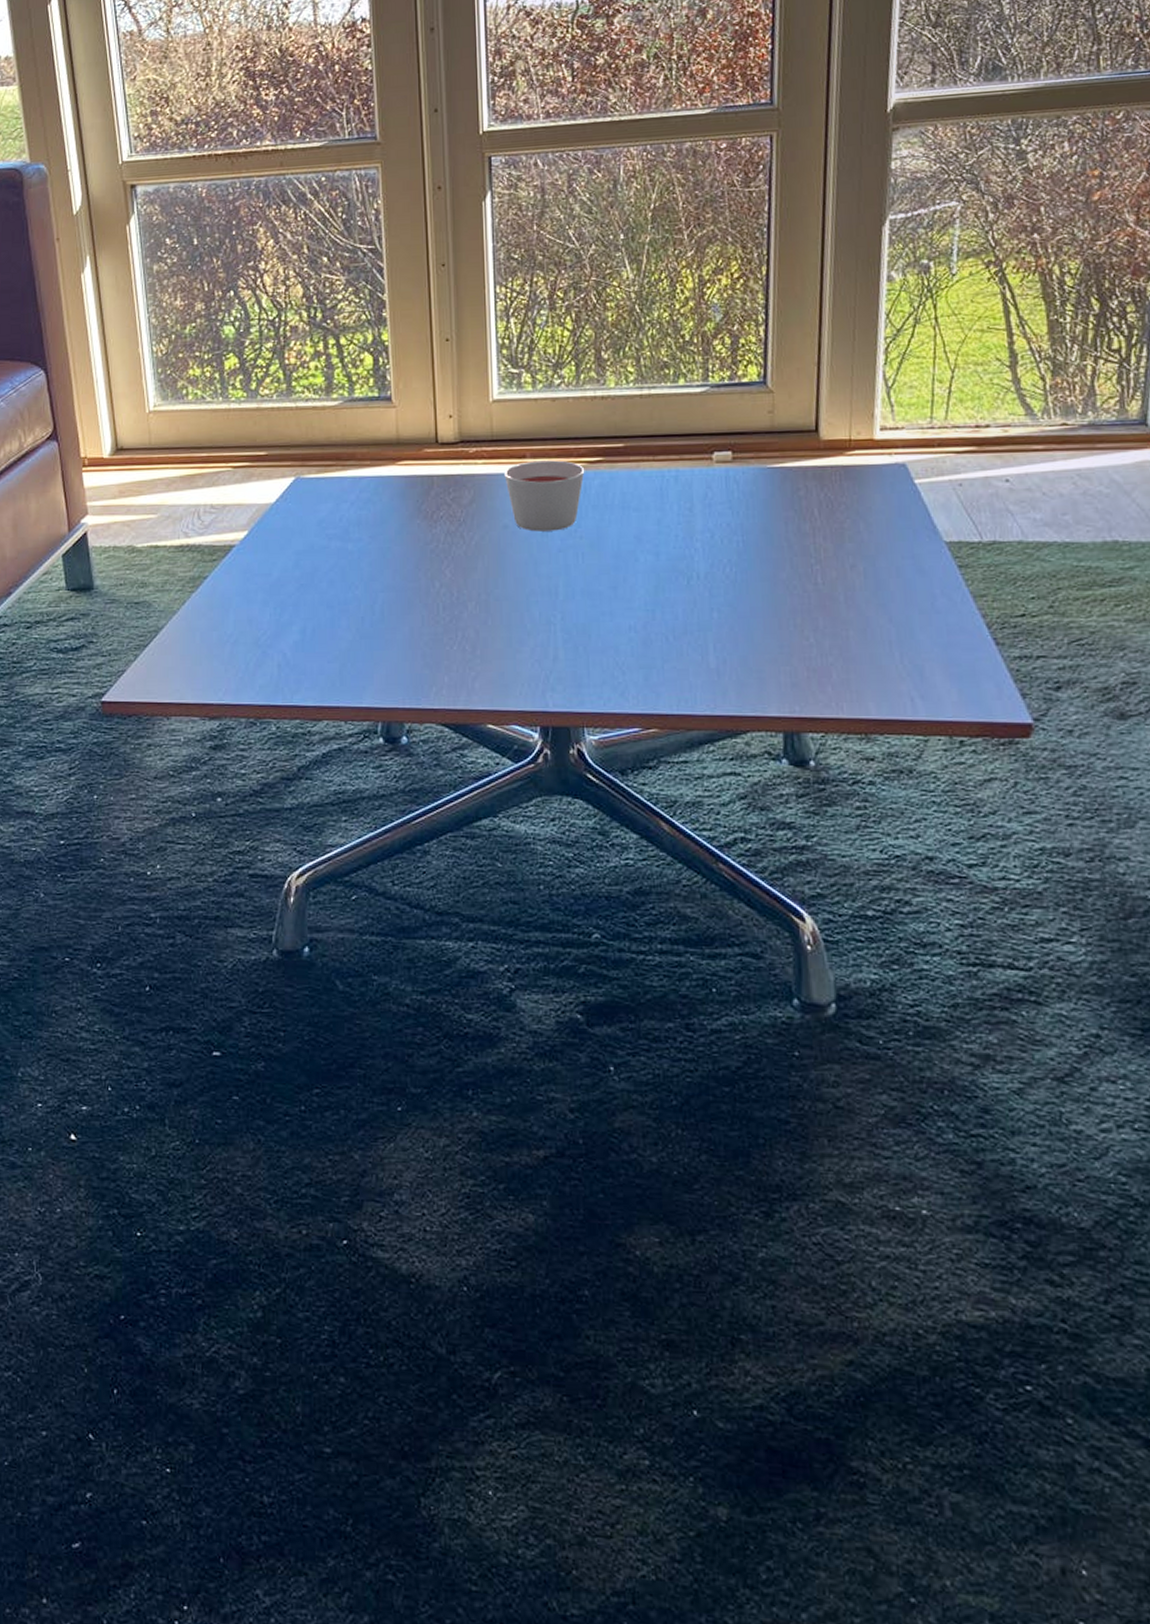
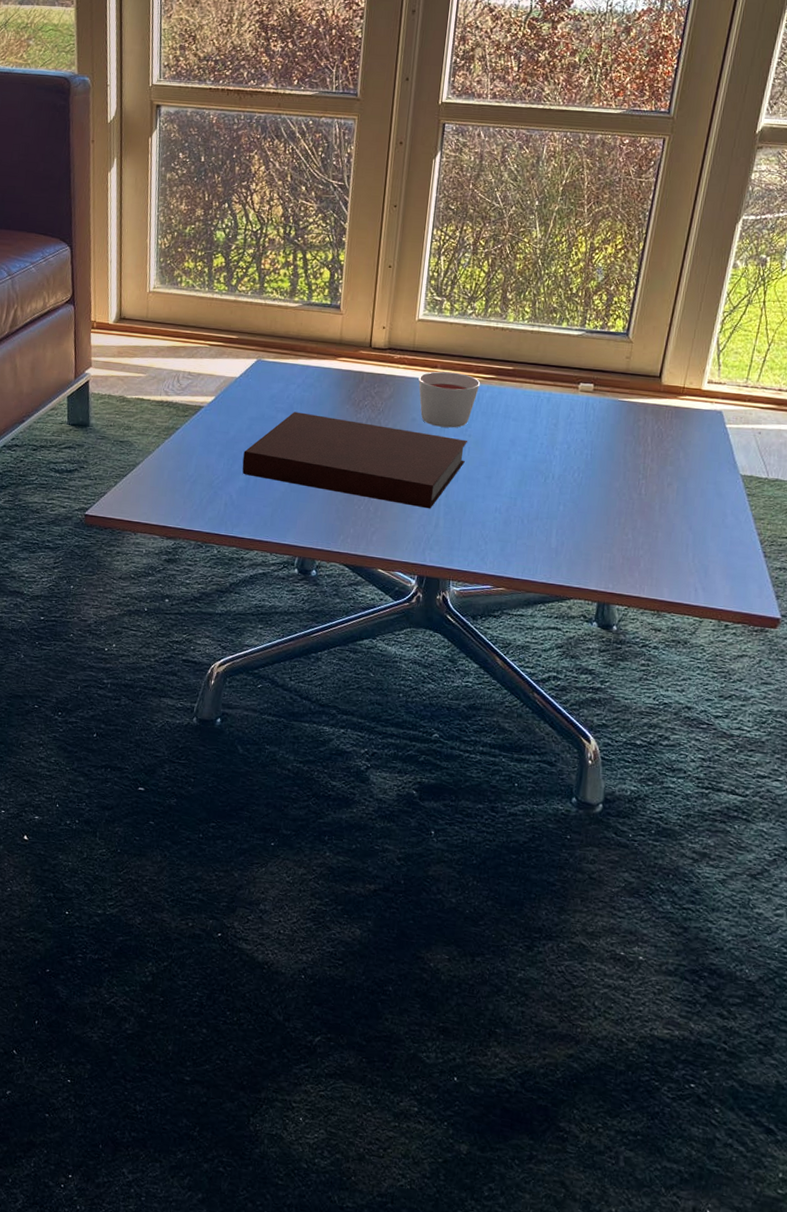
notebook: none [293,536,580,639] -> present [242,411,467,509]

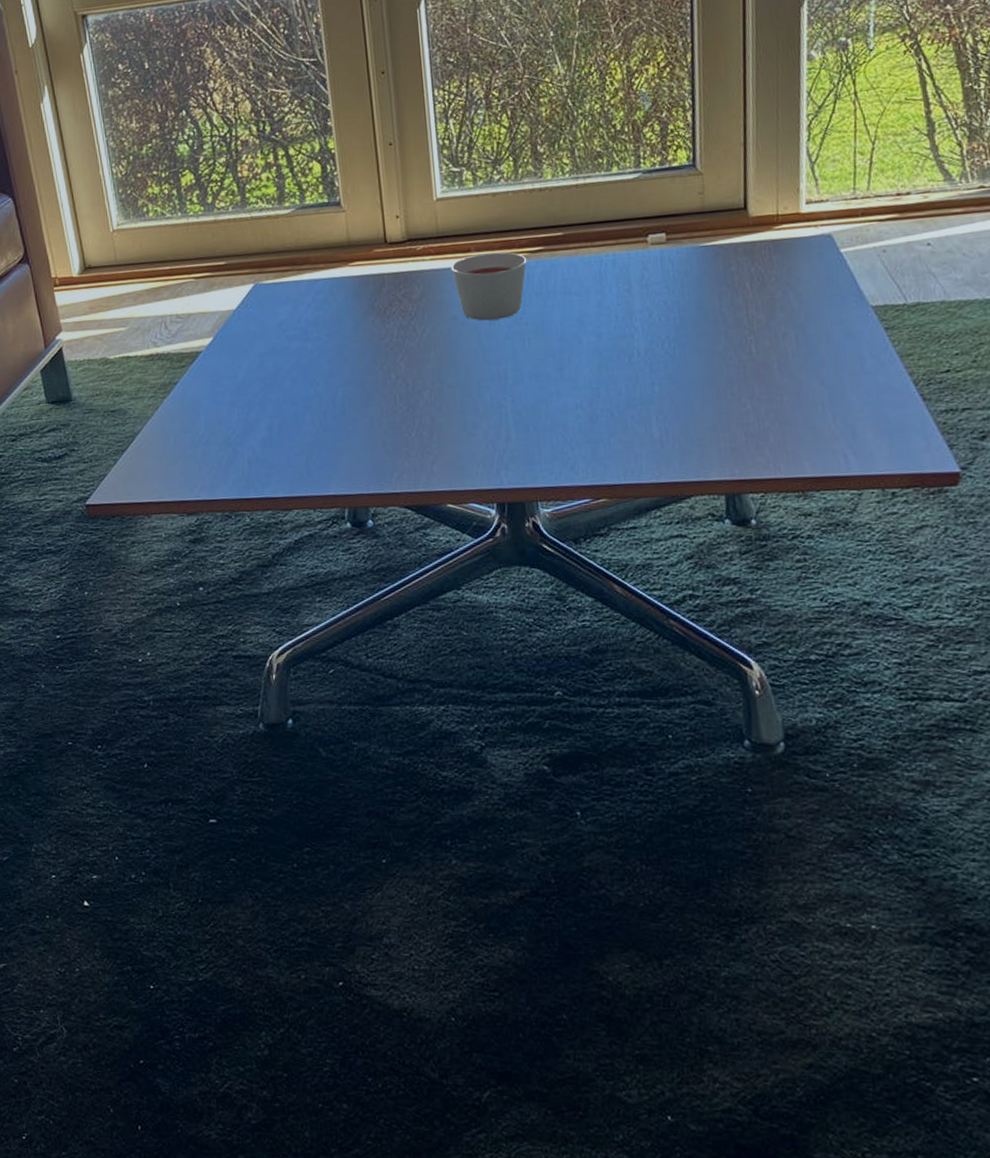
notebook: present [242,411,467,509] -> none [259,329,527,423]

